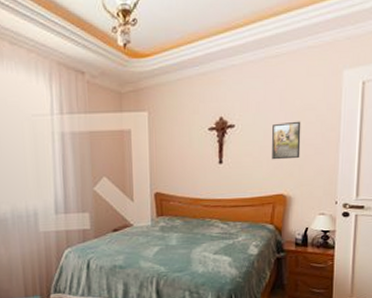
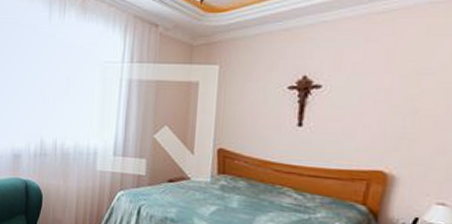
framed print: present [272,121,301,160] -> none [369,86,415,132]

